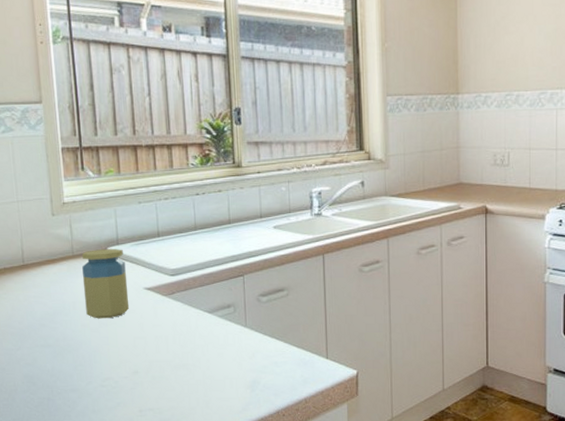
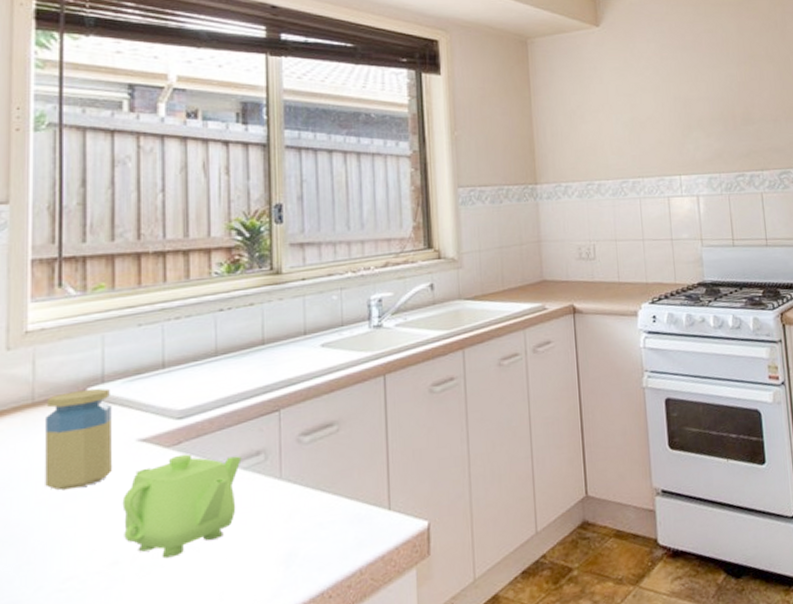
teapot: none [137,302,218,374] -> present [122,454,242,559]

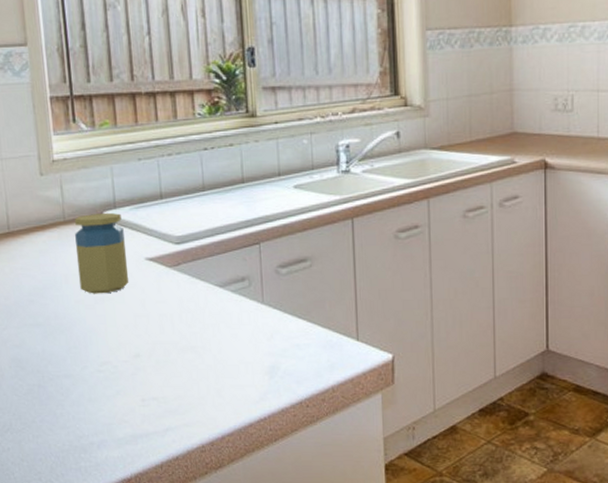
teapot: present [122,454,242,559] -> none [138,274,230,357]

